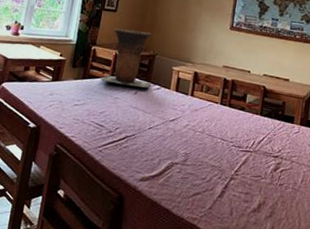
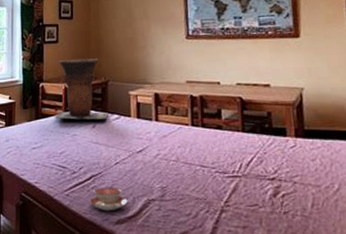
teacup: none [119,147,154,169] -> present [89,185,128,211]

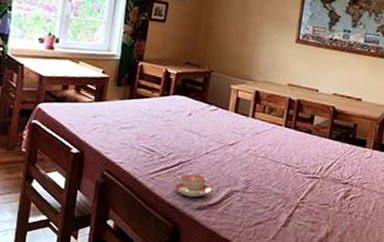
vase: present [53,58,109,120] -> none [148,41,207,110]

